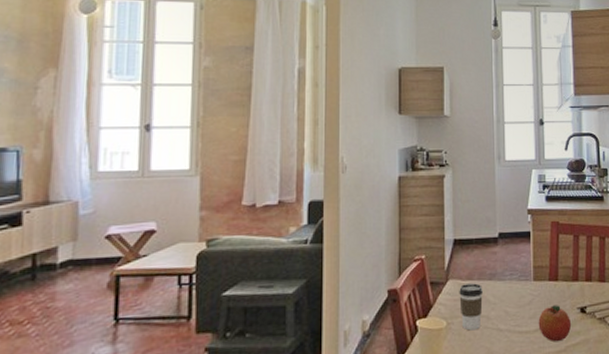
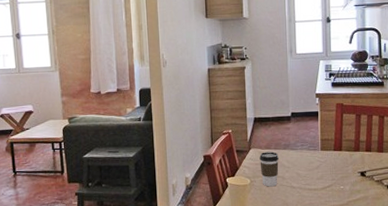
fruit: present [538,305,572,342] -> none [325,169,353,198]

